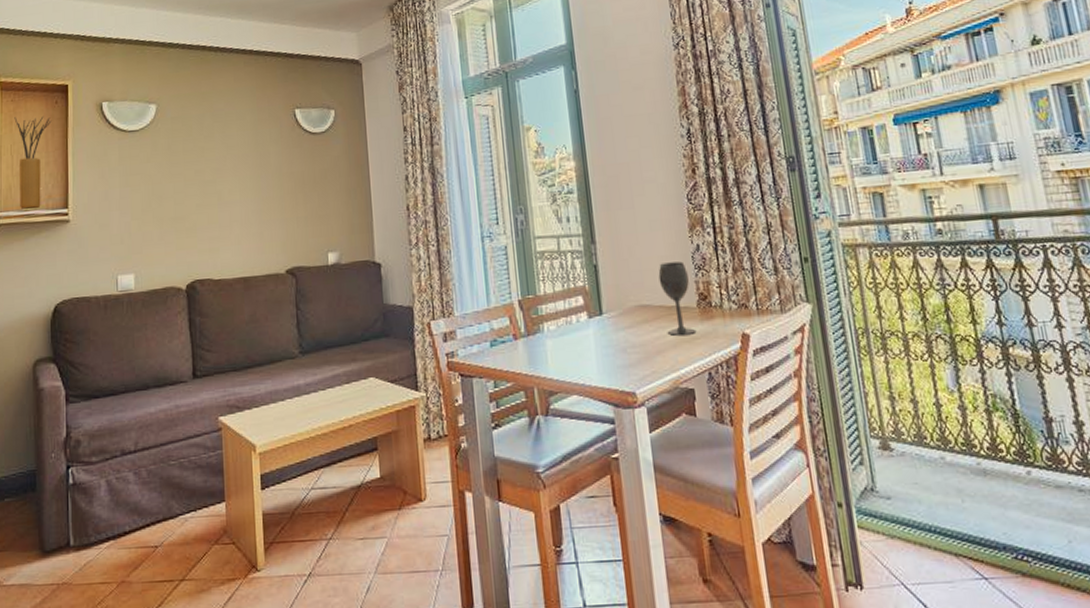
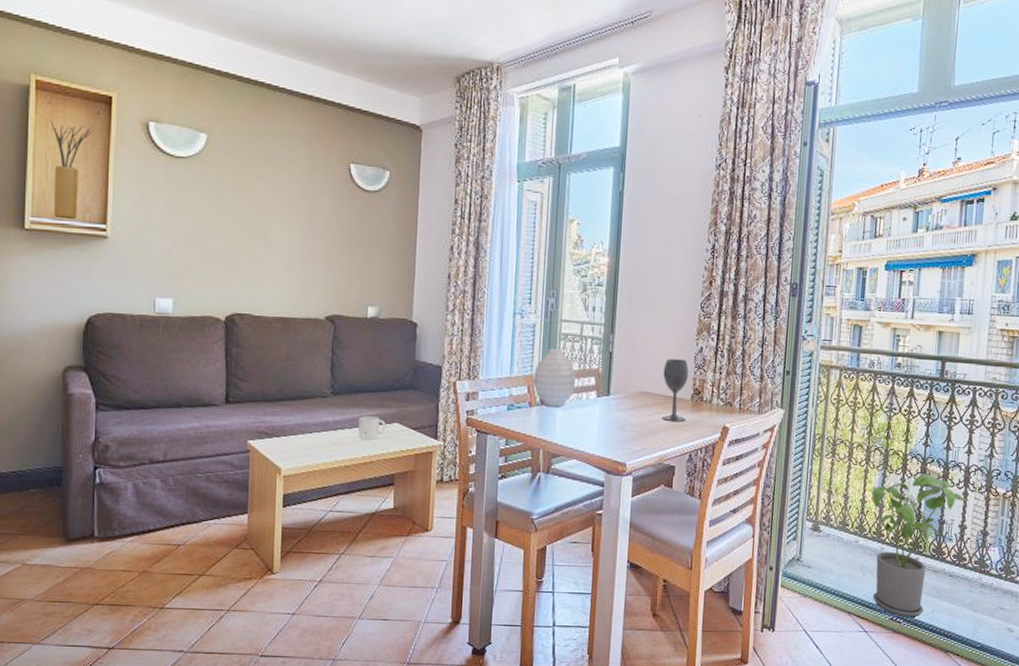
mug: none [330,373,362,402] -> present [357,416,386,441]
vase: none [513,269,562,338] -> present [533,348,576,408]
house plant: none [945,360,1076,554] -> present [871,473,968,618]

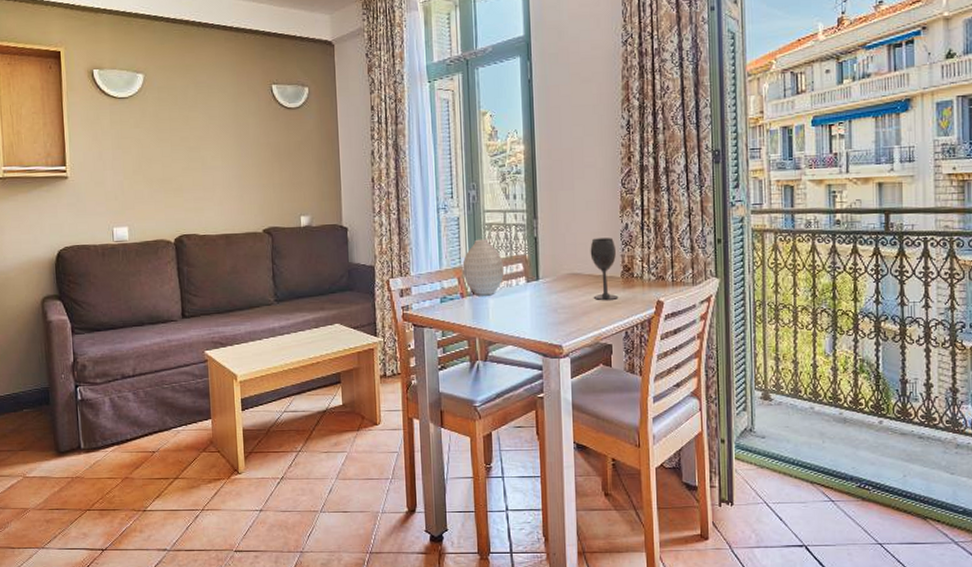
vase: present [50,121,92,220] -> none [11,79,47,166]
mug: present [357,416,386,441] -> none [301,319,328,343]
house plant: present [871,473,968,618] -> none [823,332,932,484]

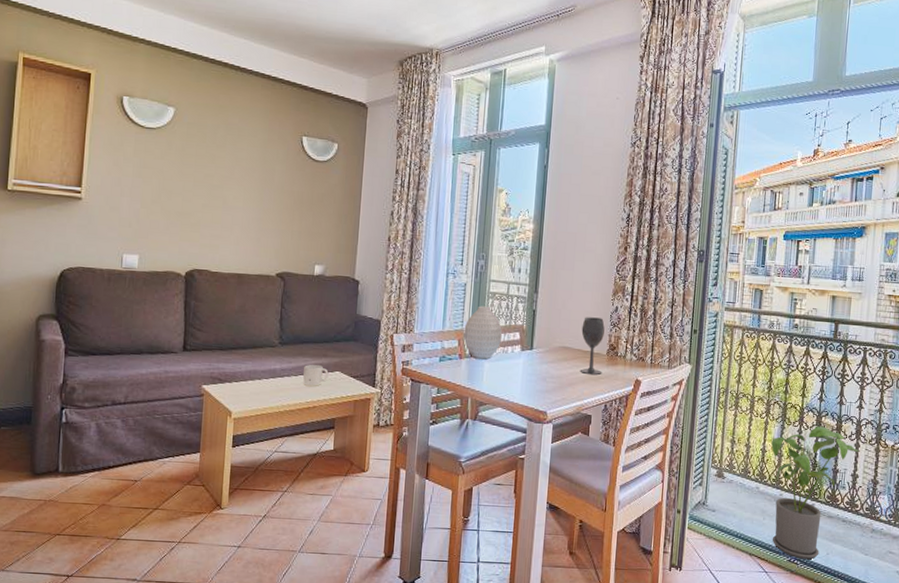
mug: none [301,319,328,343] -> present [302,365,329,387]
house plant: none [823,332,932,484] -> present [771,426,860,560]

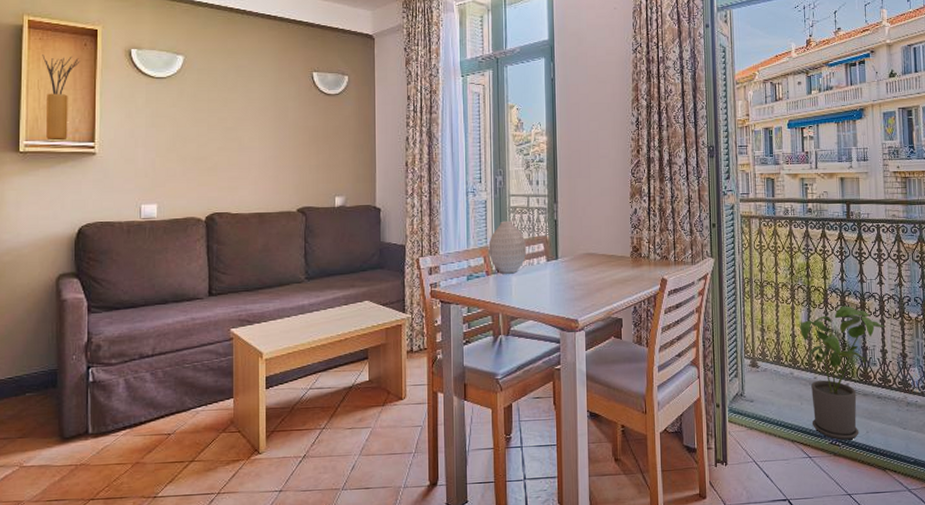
vase: none [34,94,72,183] -> present [42,55,80,141]
mug: present [302,365,329,387] -> none [331,297,358,319]
wine glass: present [581,317,606,375] -> none [604,221,628,279]

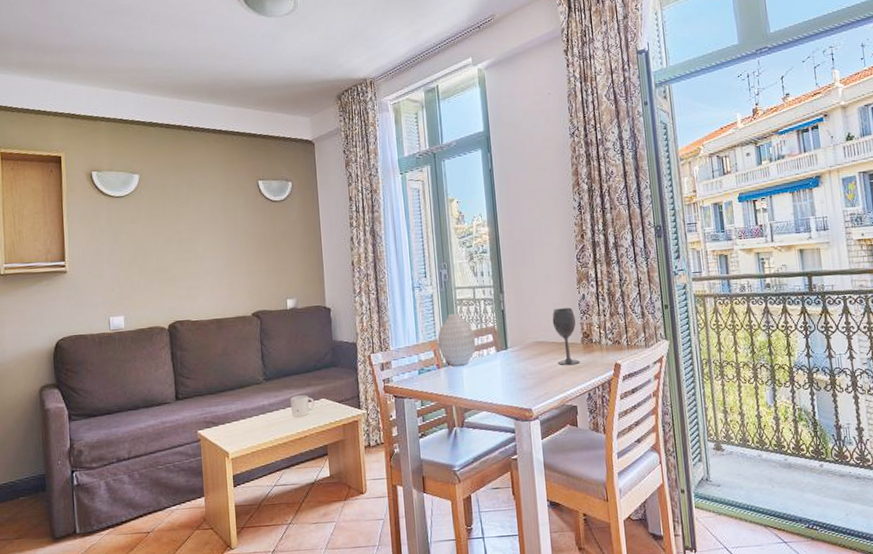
vase: present [42,55,80,141] -> none [14,182,48,262]
mug: none [331,297,358,319] -> present [289,395,315,418]
wine glass: none [604,221,628,279] -> present [552,307,580,366]
house plant: present [800,305,886,441] -> none [765,383,860,524]

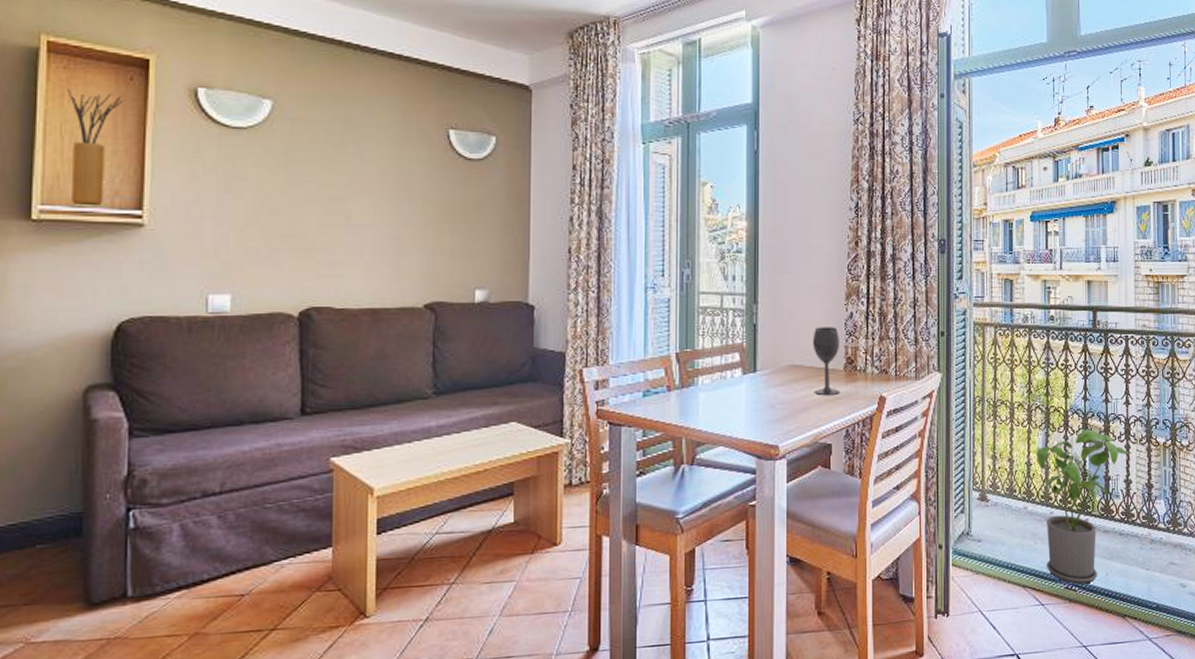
vase: none [14,182,48,262] -> present [67,89,123,206]
mug: present [289,395,315,418] -> none [467,417,502,445]
vase: present [437,313,476,367] -> none [671,324,719,391]
house plant: none [765,383,860,524] -> present [1036,429,1131,585]

